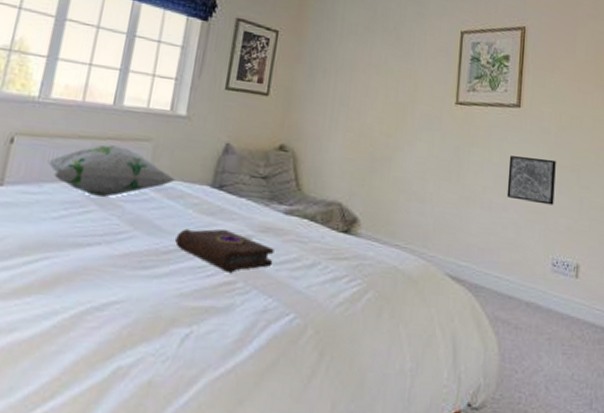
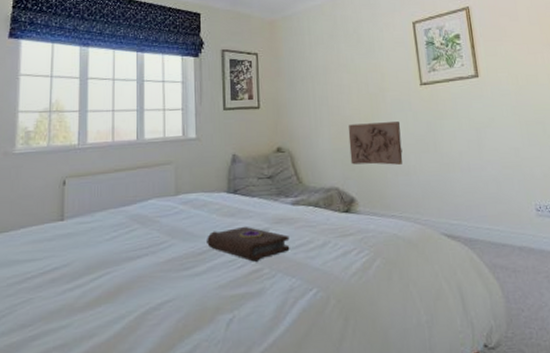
decorative pillow: present [47,144,175,197] -> none [94,172,197,217]
relief panel: none [361,133,426,191] -> present [348,122,403,166]
wall art: present [506,156,556,206] -> none [477,117,527,158]

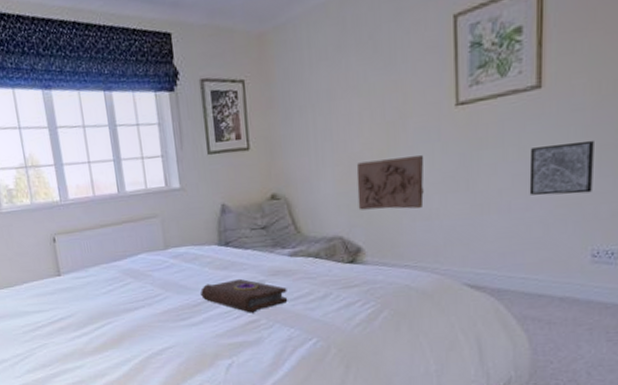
wall art: none [477,117,527,158] -> present [529,139,594,196]

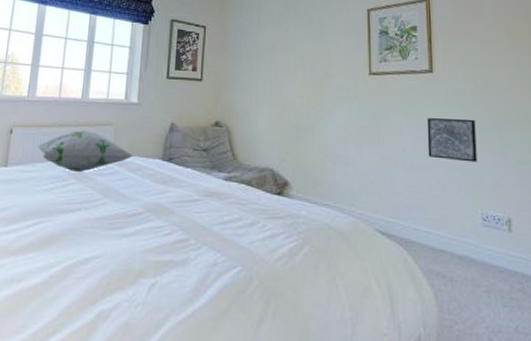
decorative pillow: none [85,227,187,271] -> present [37,130,133,172]
book: present [201,278,288,313] -> none [137,194,219,232]
relief panel: present [356,155,424,210] -> none [288,107,344,155]

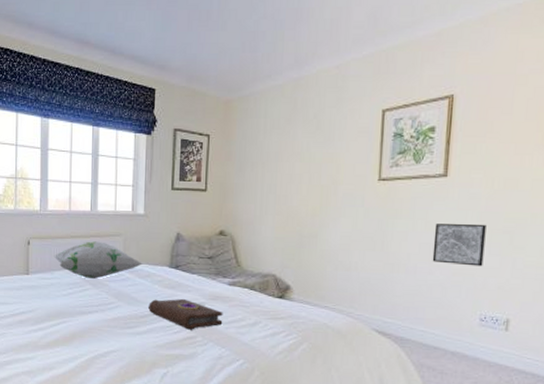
book: none [137,194,219,232] -> present [148,298,223,330]

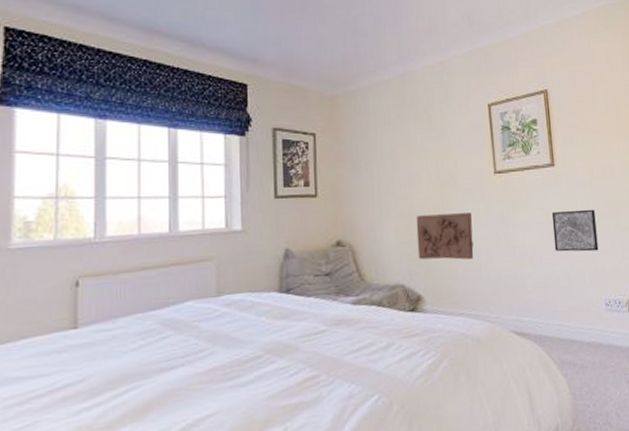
decorative pillow: present [53,241,142,279] -> none [116,270,243,322]
book: present [148,298,223,330] -> none [255,329,350,368]
relief panel: none [291,215,349,261] -> present [416,213,474,260]

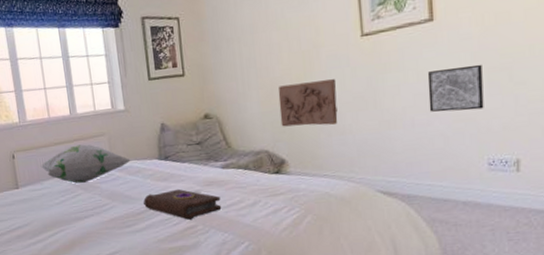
decorative pillow: none [116,270,243,322] -> present [40,144,131,184]
book: none [255,329,350,368] -> present [143,189,222,220]

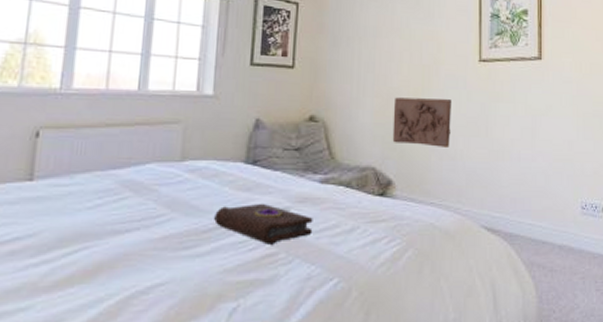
decorative pillow: present [40,144,131,184] -> none [76,130,208,182]
wall art: present [427,64,484,112] -> none [534,107,579,151]

